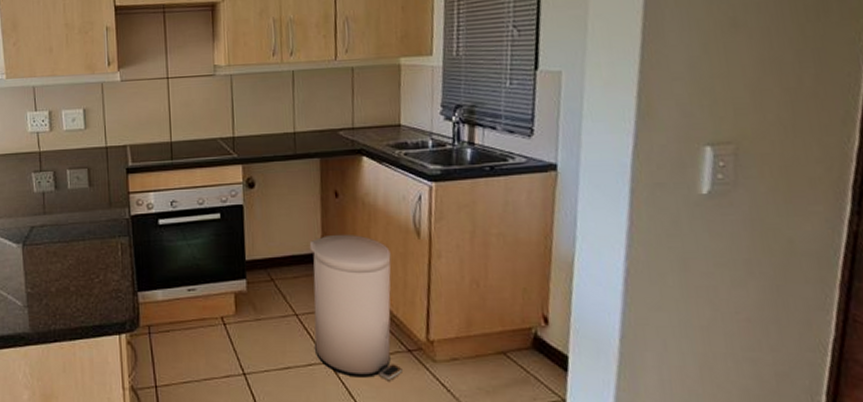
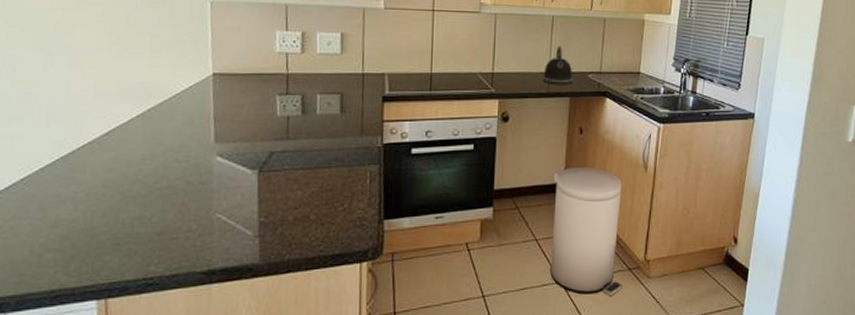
kettle: none [288,102,322,146] -> present [543,45,573,86]

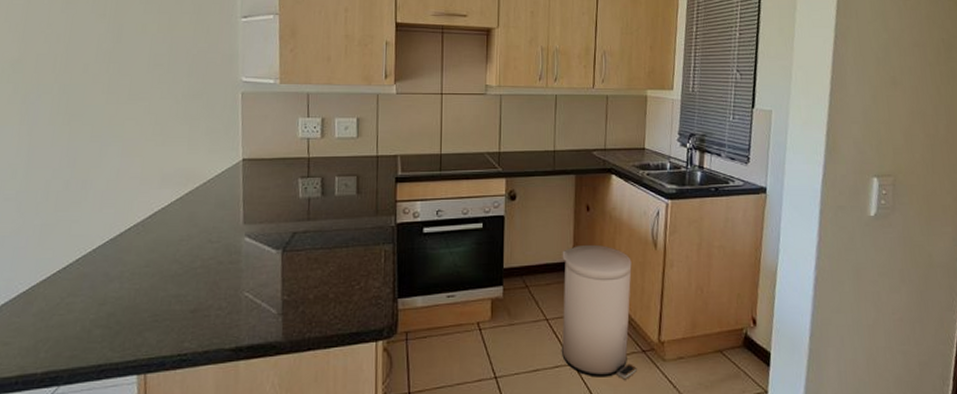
kettle: present [543,45,573,86] -> none [549,123,578,163]

